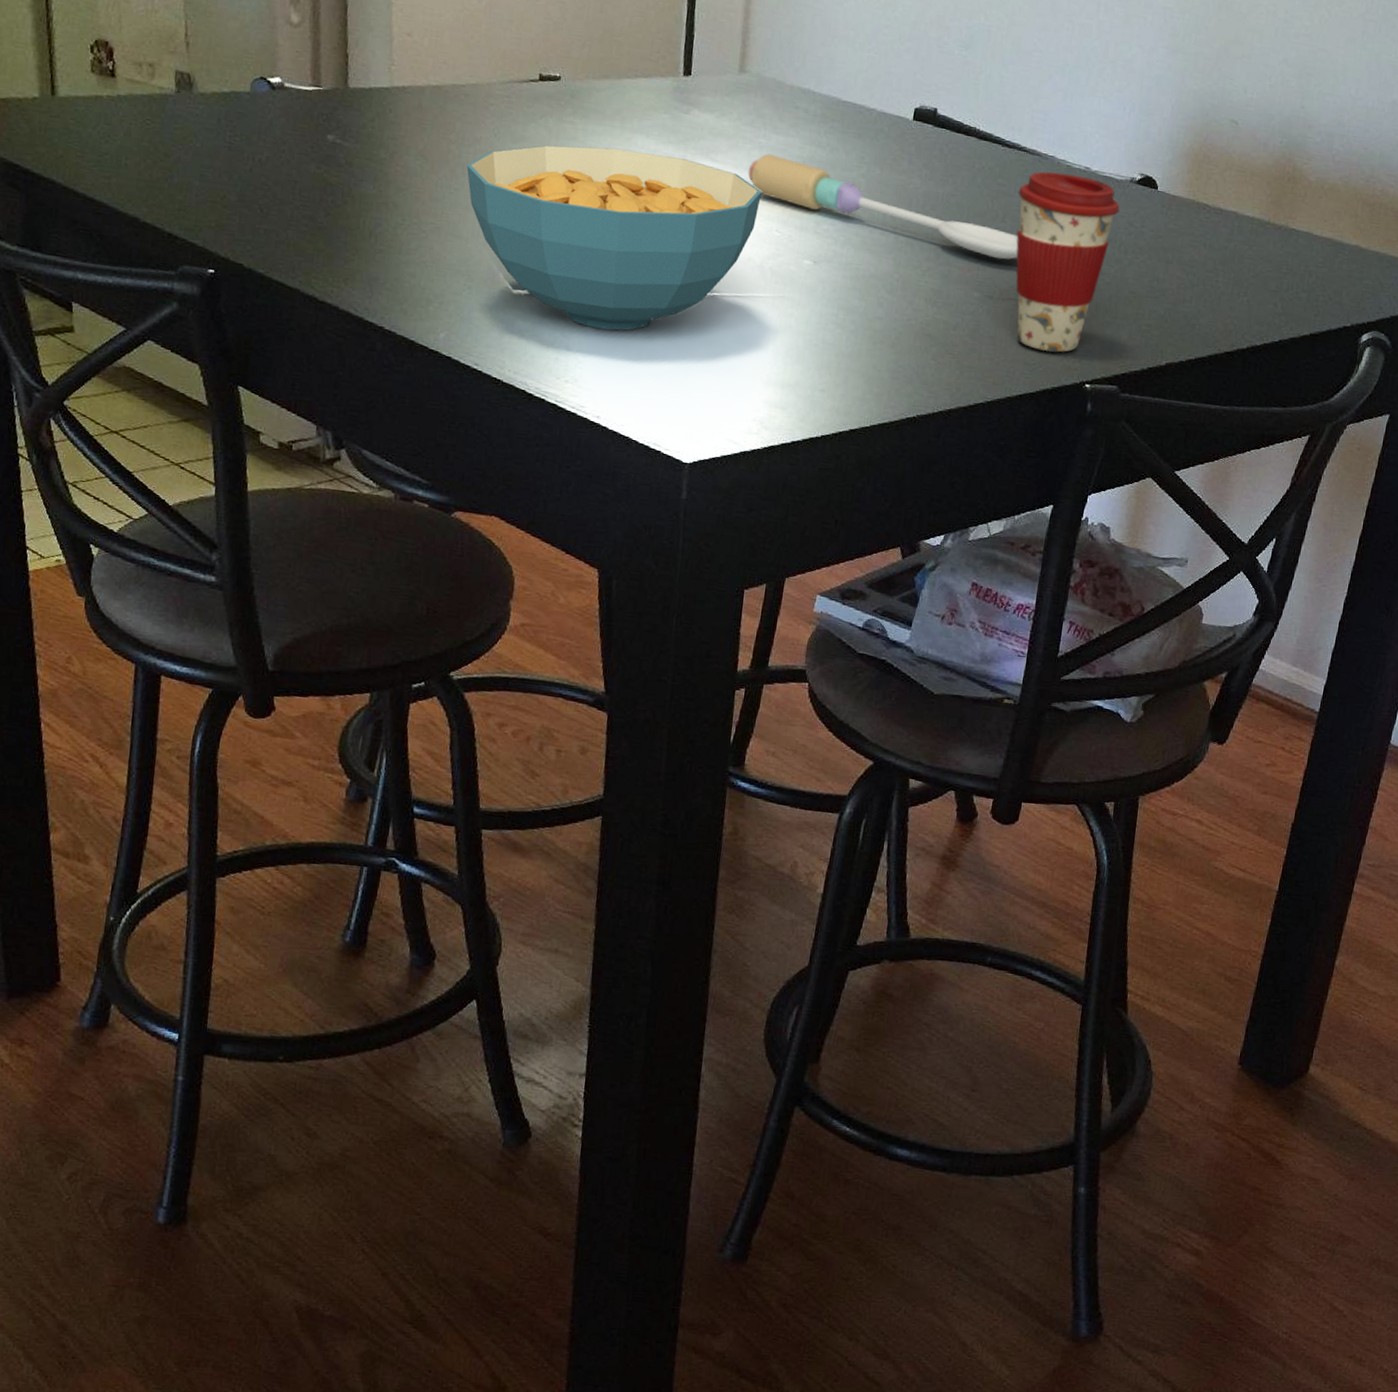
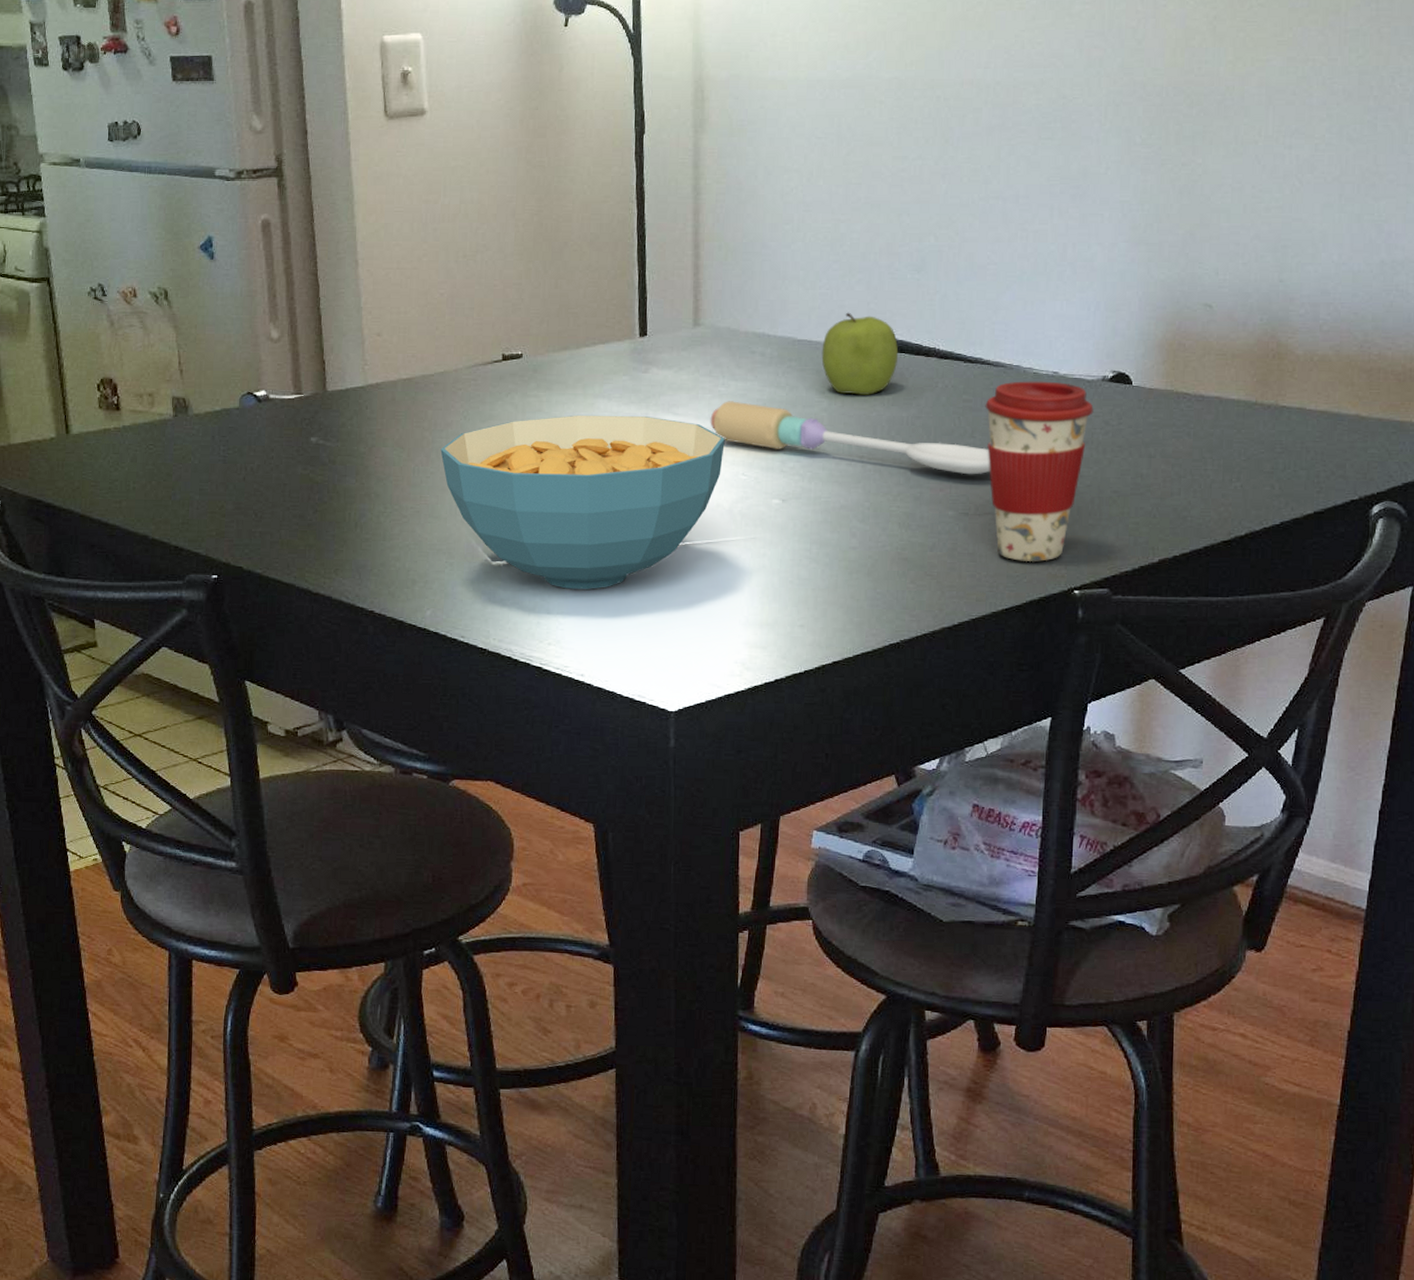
fruit: none [864,79,940,167] -> present [821,312,899,395]

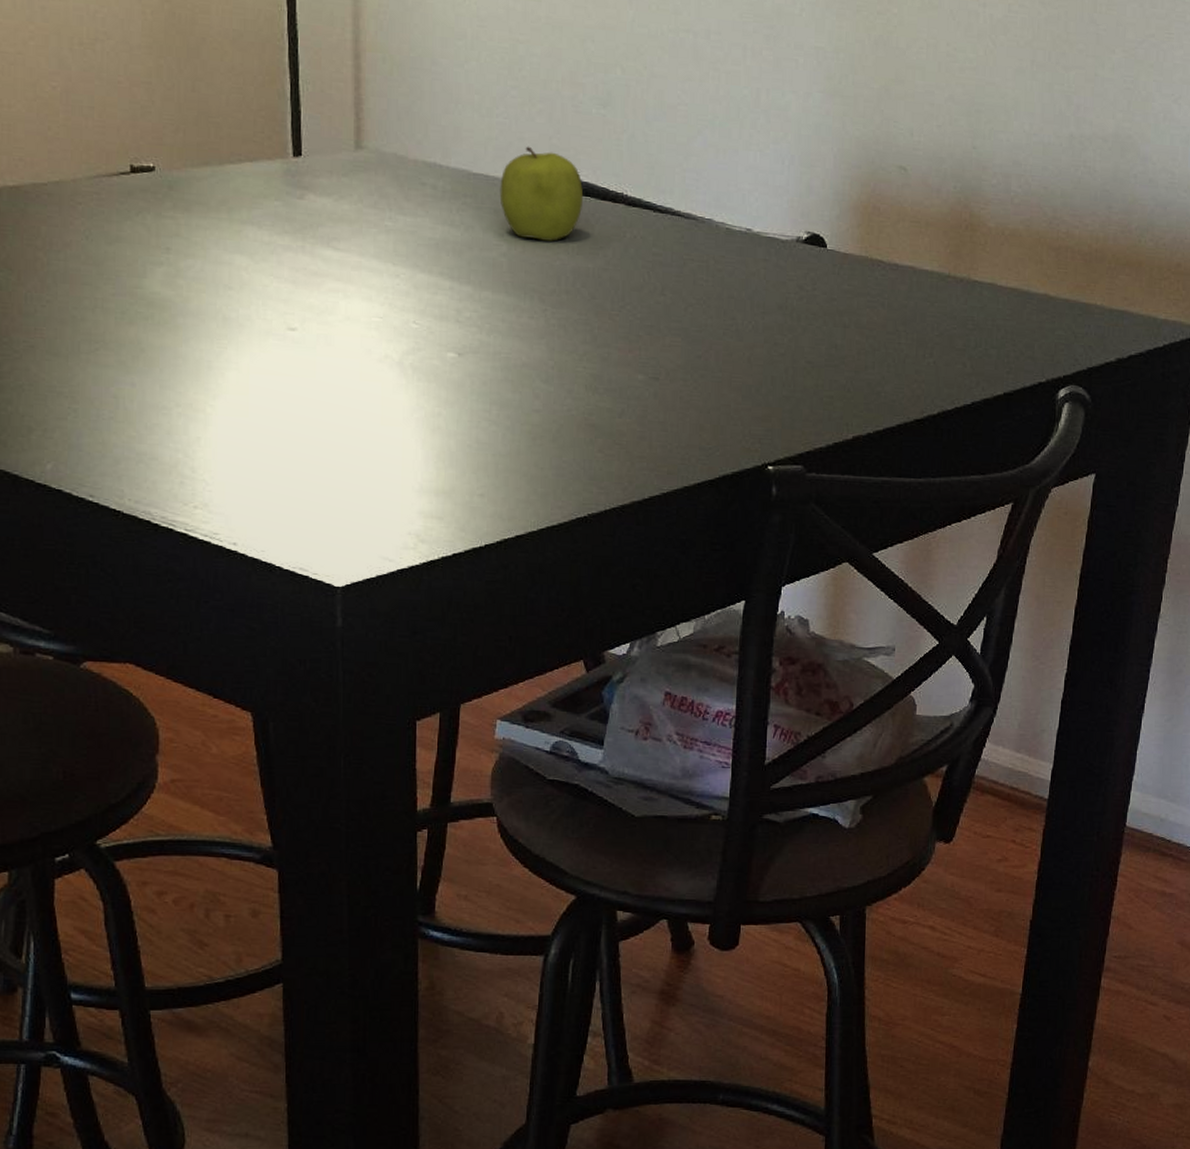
cereal bowl: present [440,415,725,589] -> none [58,242,393,446]
spoon: present [710,401,990,475] -> none [376,237,682,337]
coffee cup: present [985,381,1094,563] -> none [675,236,788,435]

